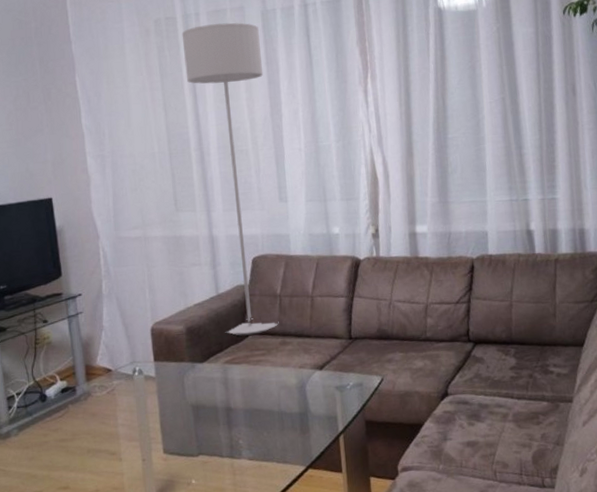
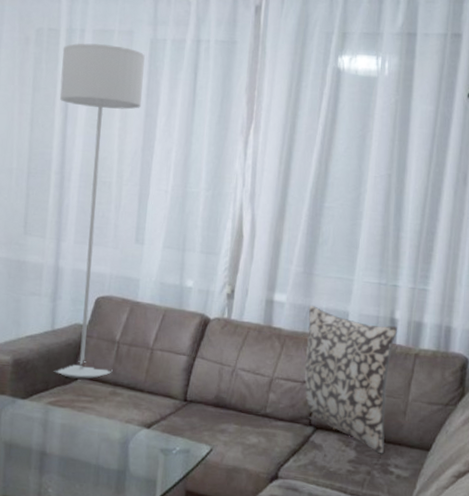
pillow: none [449,231,541,357] -> present [300,306,397,454]

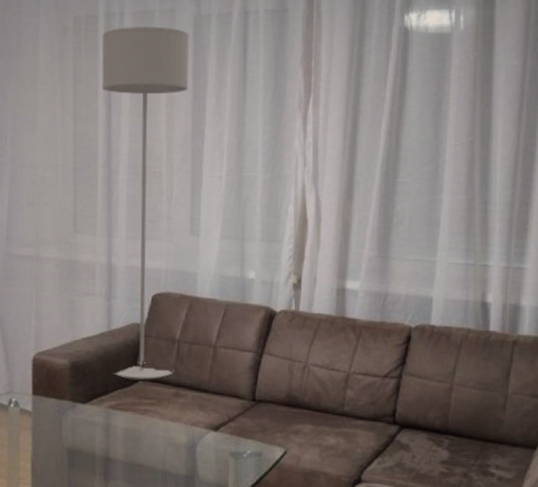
pillow: present [300,306,397,454] -> none [383,292,490,454]

